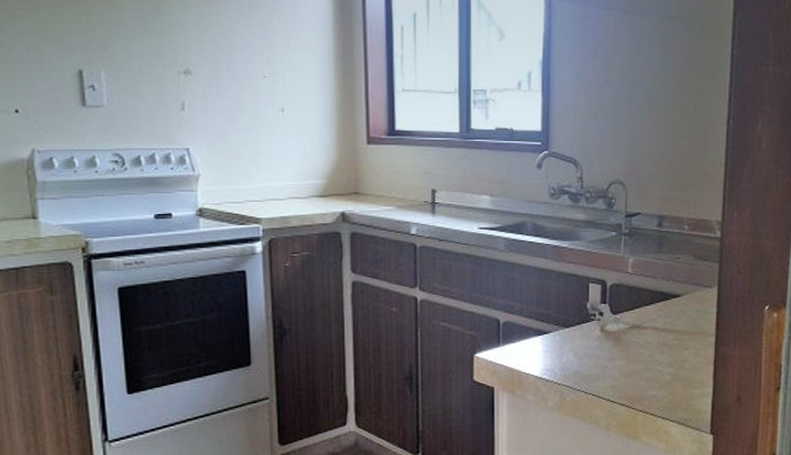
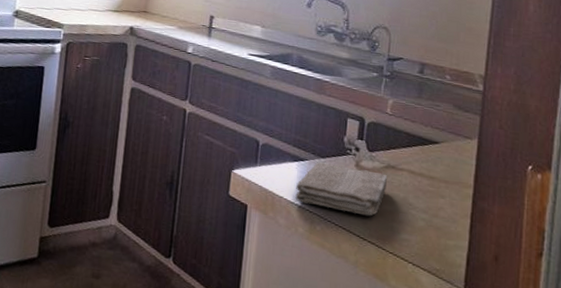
washcloth: none [542,332,632,379] -> present [295,162,387,217]

